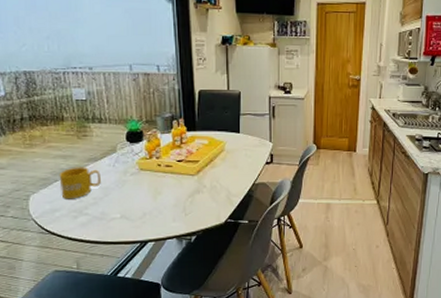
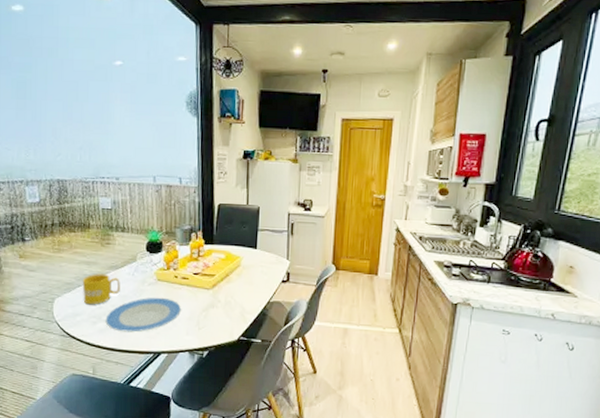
plate: none [87,186,166,224] -> present [105,297,181,333]

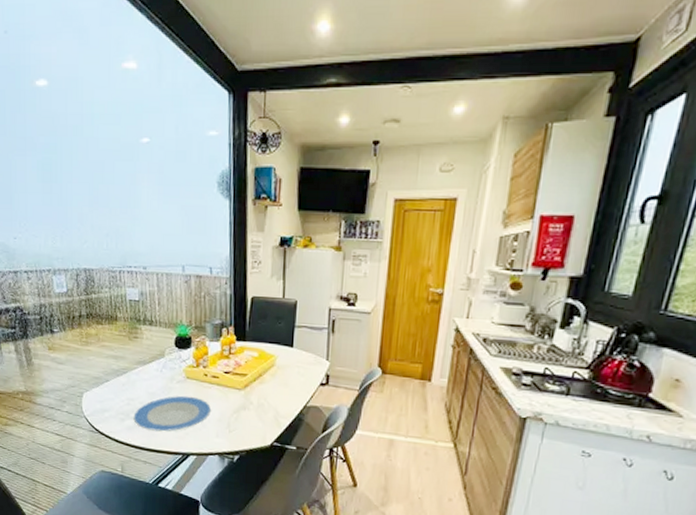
mug: present [82,273,120,305] -> none [110,369,148,402]

